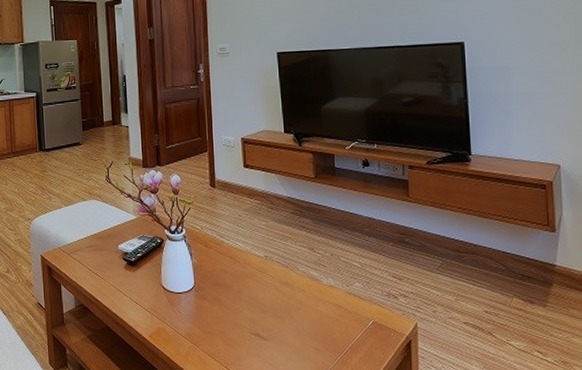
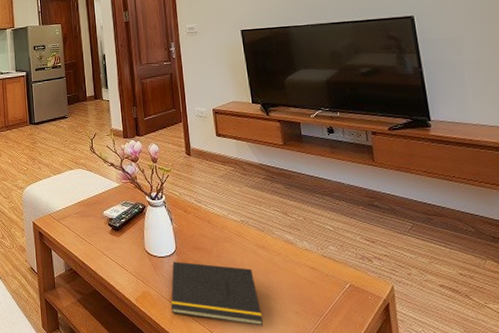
notepad: none [186,297,281,363] -> present [171,261,263,326]

